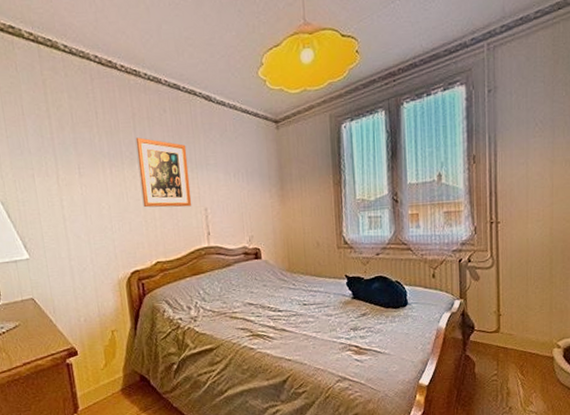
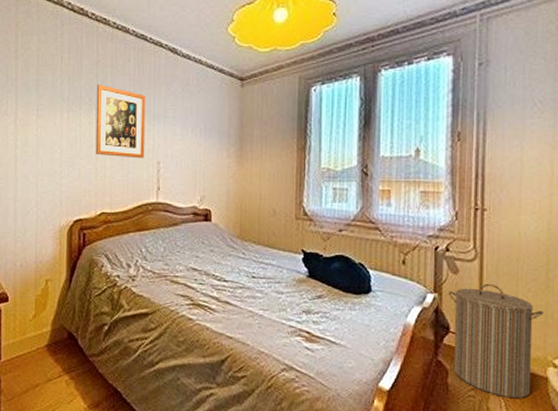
laundry hamper: none [471,285,549,378] -> present [448,283,544,399]

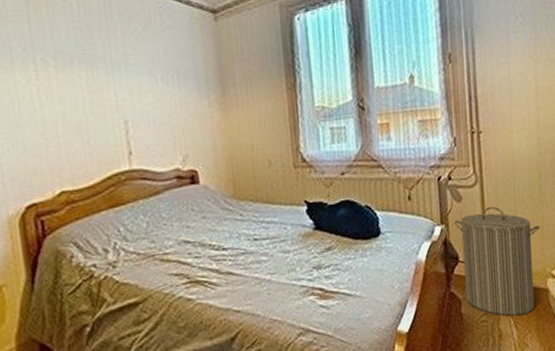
wall art: present [95,84,146,159] -> none [30,30,108,121]

